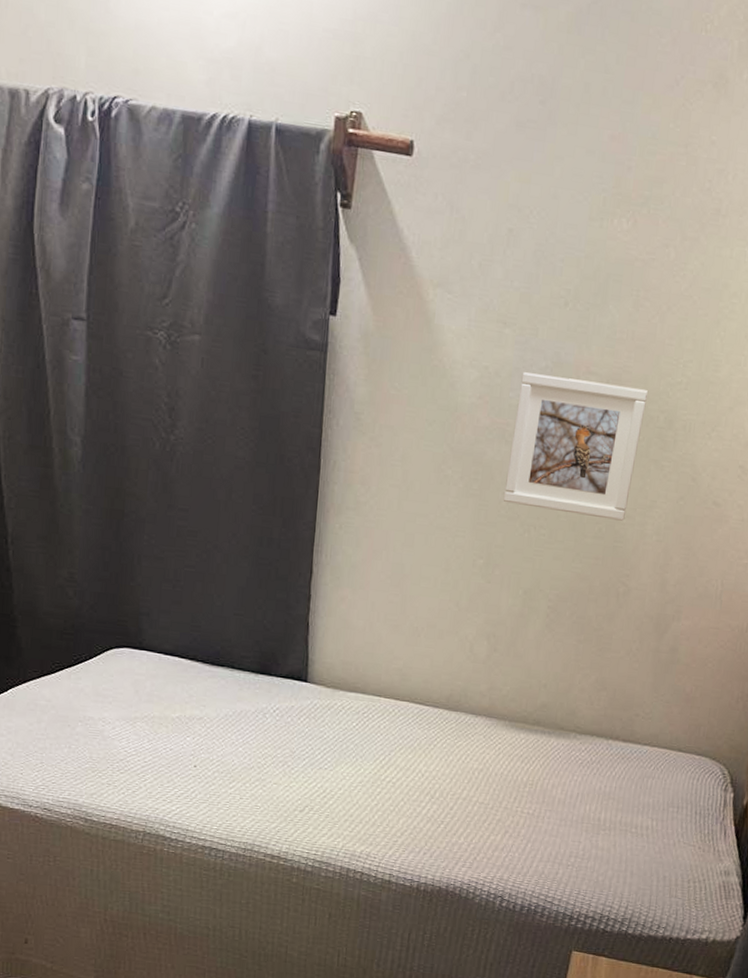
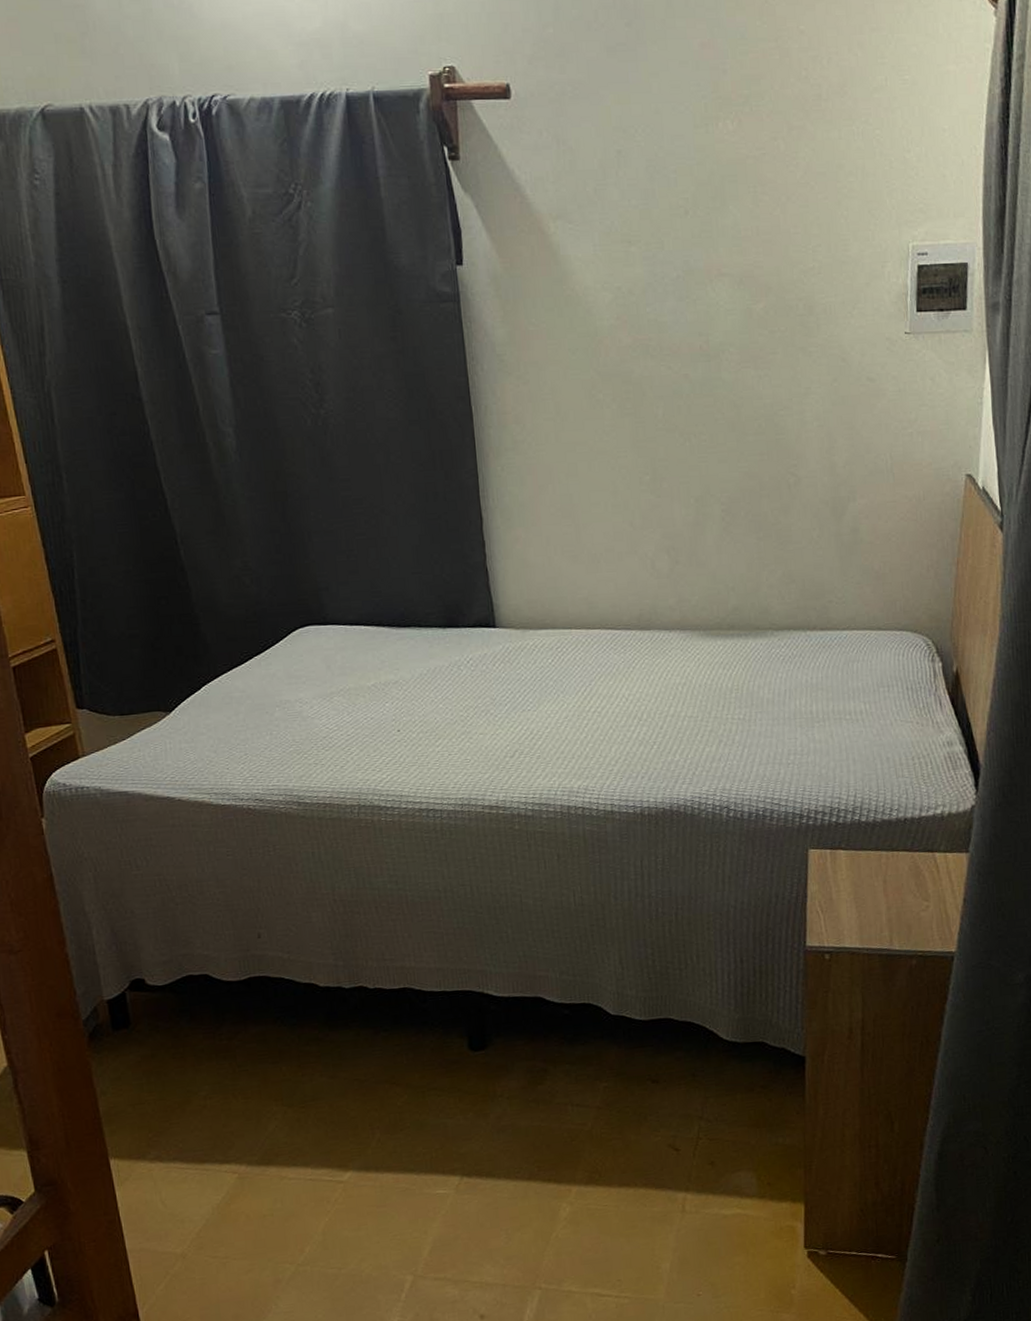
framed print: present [503,372,649,521] -> none [655,281,783,416]

